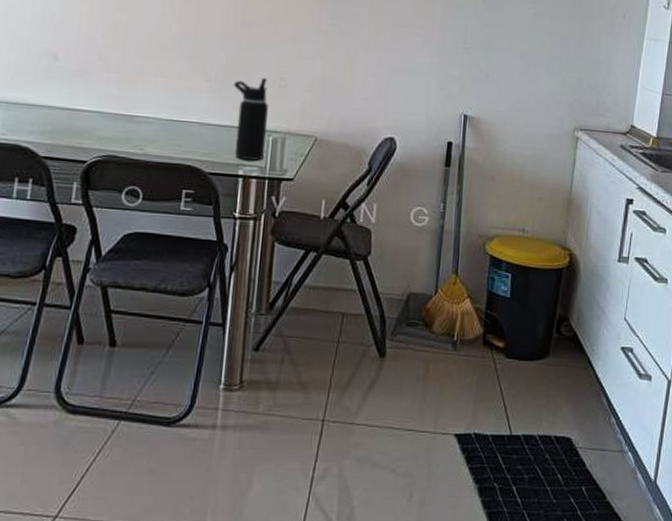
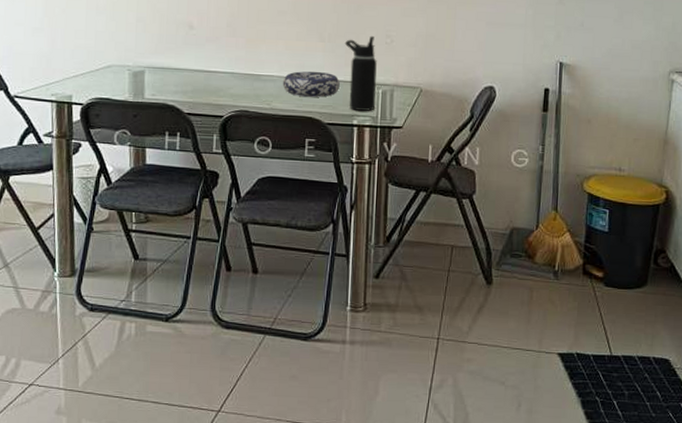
decorative bowl: none [159,113,226,144] -> present [282,71,340,97]

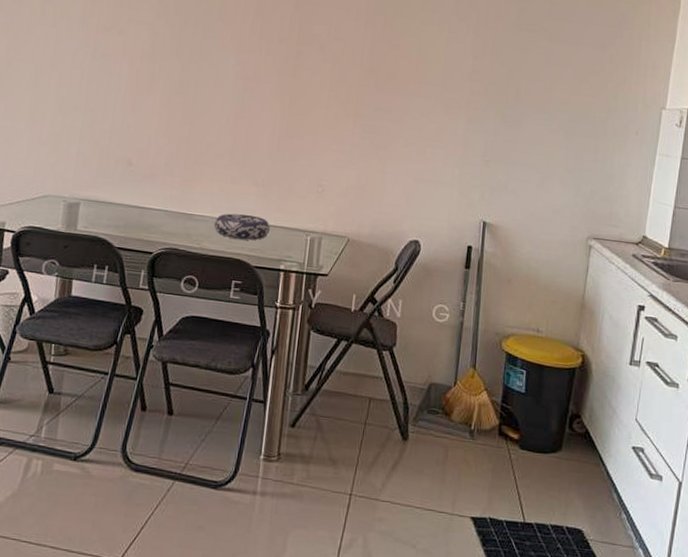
water bottle: present [344,35,377,111] -> none [277,183,308,257]

